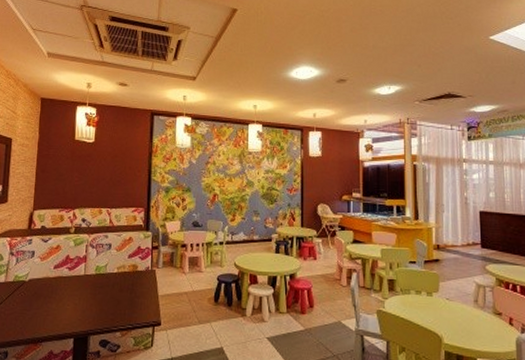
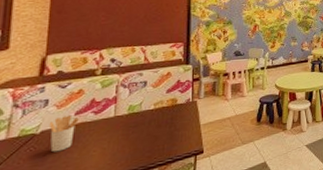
utensil holder: none [34,268,57,300] -> present [48,115,79,152]

